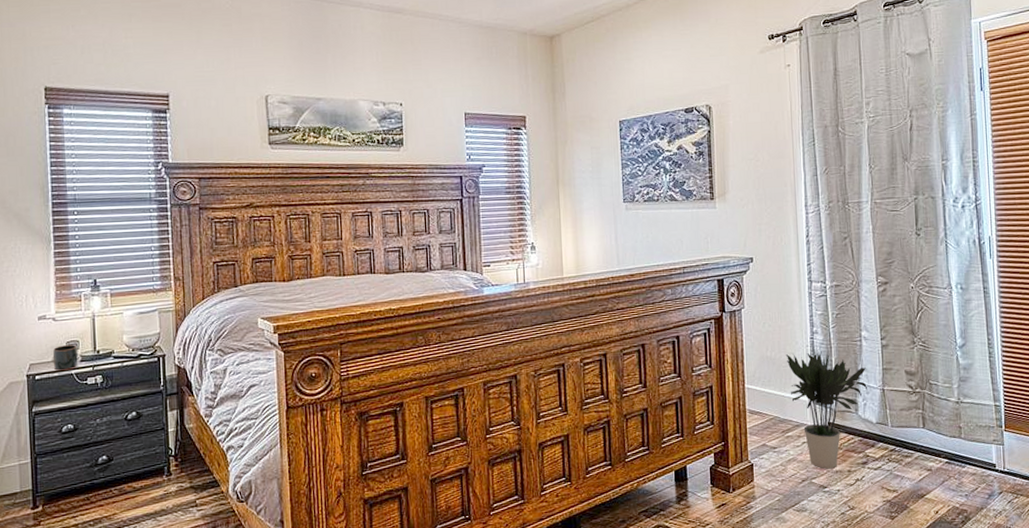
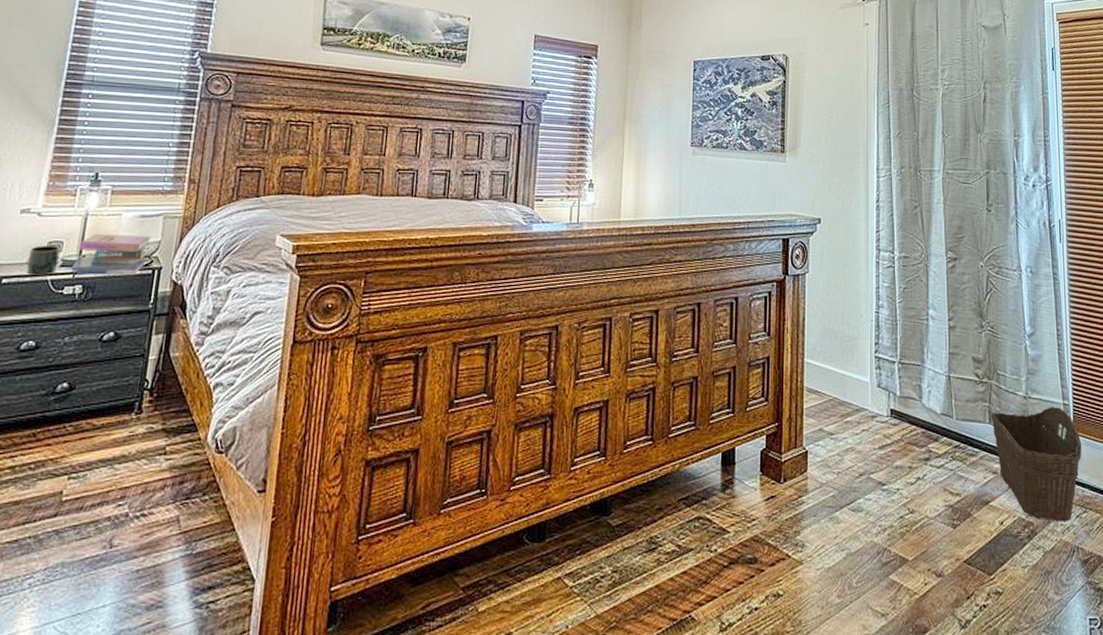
books: none [91,329,151,367] -> present [72,234,151,276]
potted plant: present [785,351,868,469] -> none [849,327,933,463]
wicker basket: none [924,408,1013,508] -> present [991,406,1082,522]

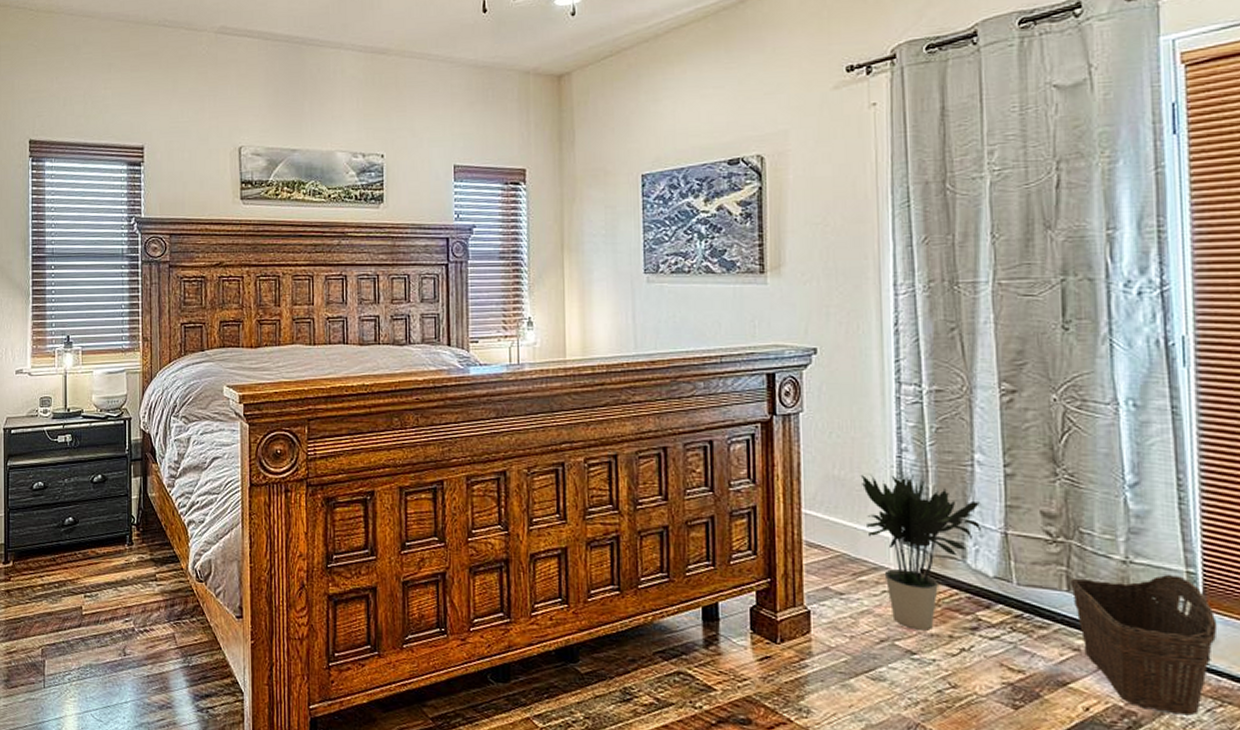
mug: present [26,245,60,275] -> none [27,401,50,426]
books: present [72,234,151,276] -> none [61,390,119,426]
potted plant: none [849,327,933,463] -> present [860,474,982,631]

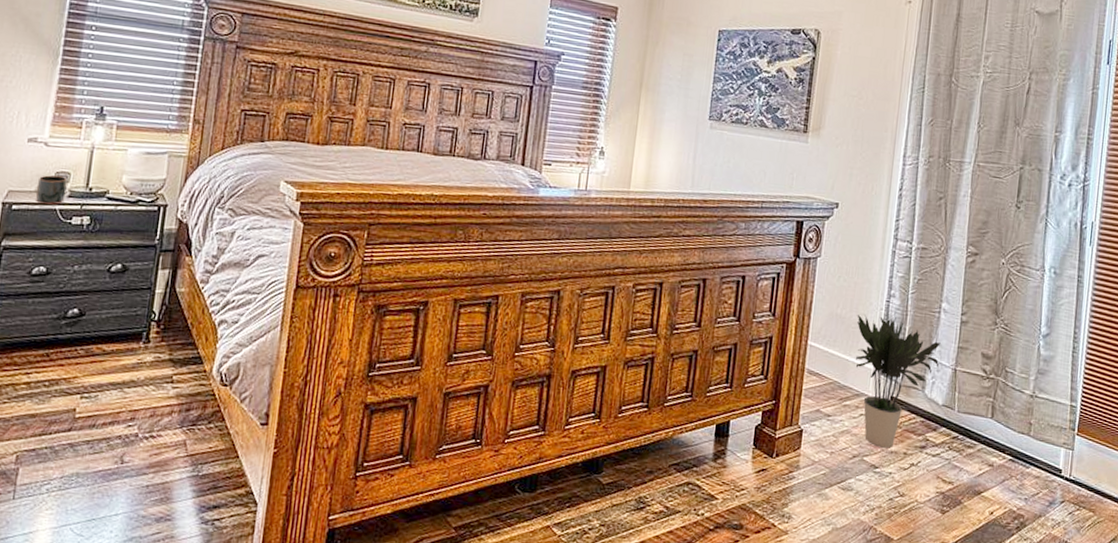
mug: none [27,401,50,426] -> present [35,175,68,205]
wicker basket: present [1070,574,1218,716] -> none [993,406,1085,518]

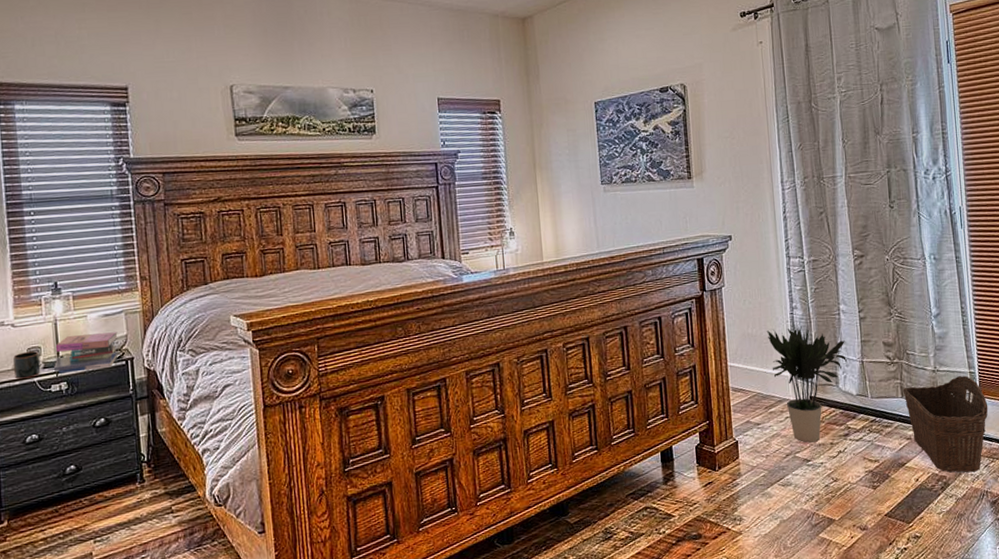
books: none [80,168,156,211] -> present [54,332,118,374]
wicker basket: none [993,406,1085,518] -> present [903,375,988,473]

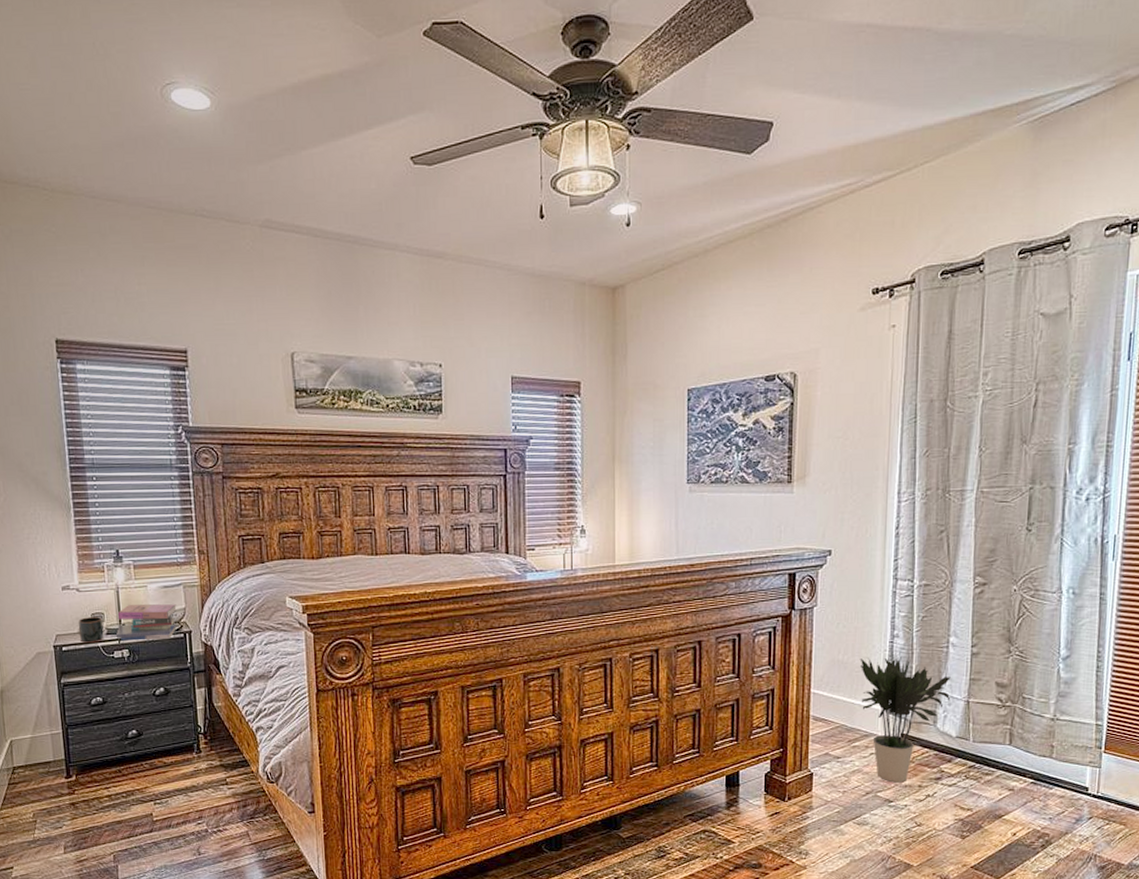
wicker basket: present [903,375,988,473] -> none [1012,727,1113,833]

